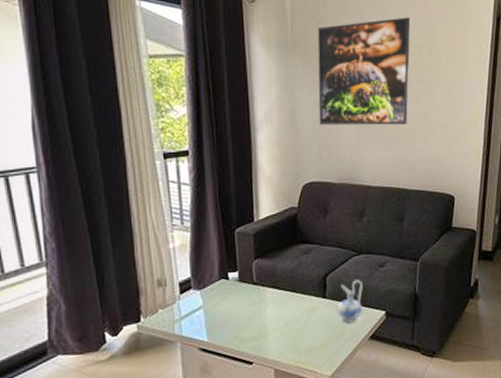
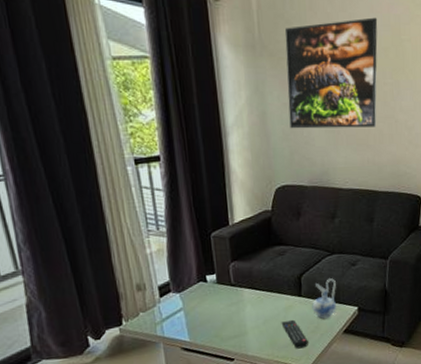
remote control: none [303,322,332,354] -> present [281,319,308,349]

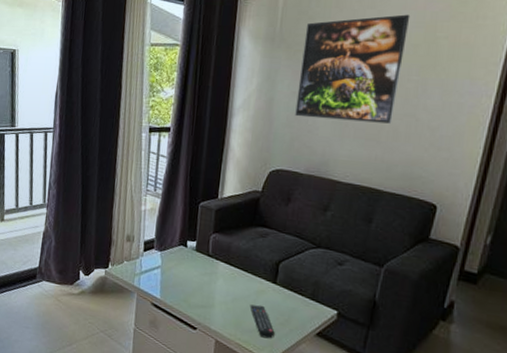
ceramic pitcher: present [312,278,336,319] -> none [285,272,317,315]

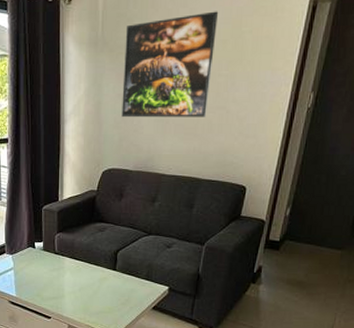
remote control: present [249,304,275,339] -> none [95,290,118,318]

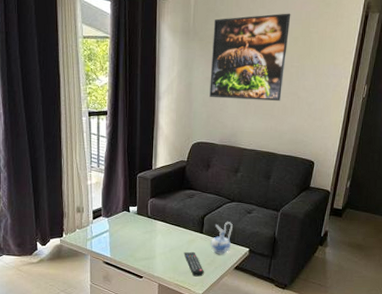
remote control: none [95,290,118,318] -> present [183,251,204,277]
ceramic pitcher: none [125,257,150,294] -> present [210,222,233,255]

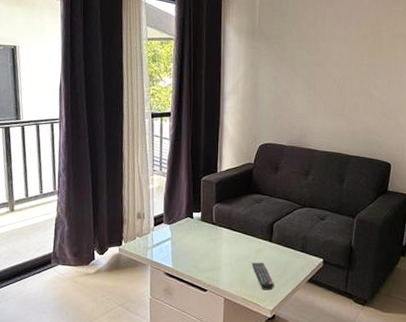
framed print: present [209,13,291,101] -> none [276,12,359,100]
ceramic pitcher: present [210,222,233,255] -> none [281,229,304,266]

